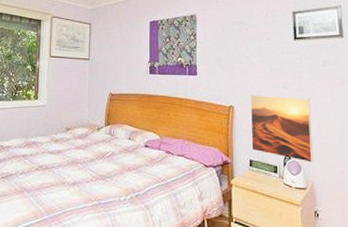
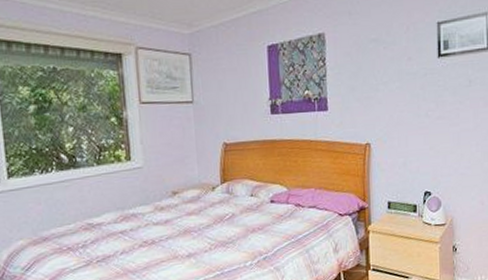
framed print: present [249,94,314,163] -> none [388,126,454,197]

